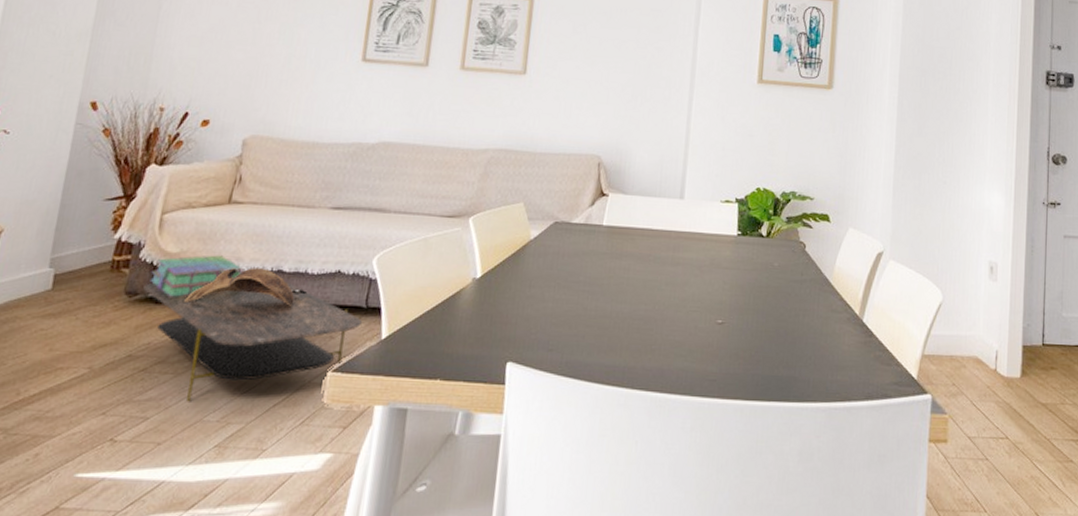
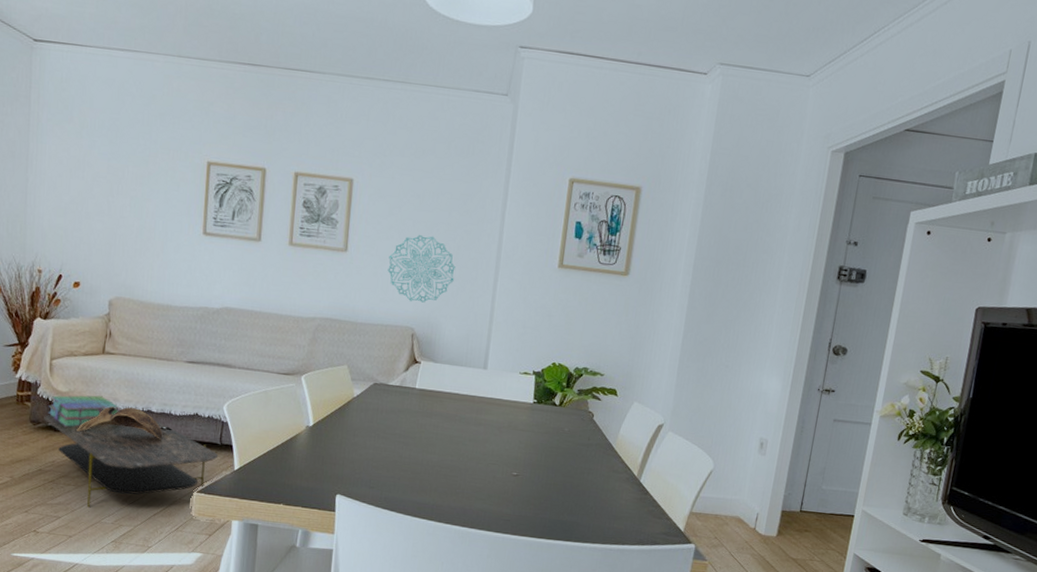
wall decoration: none [571,53,646,127] -> present [387,234,455,303]

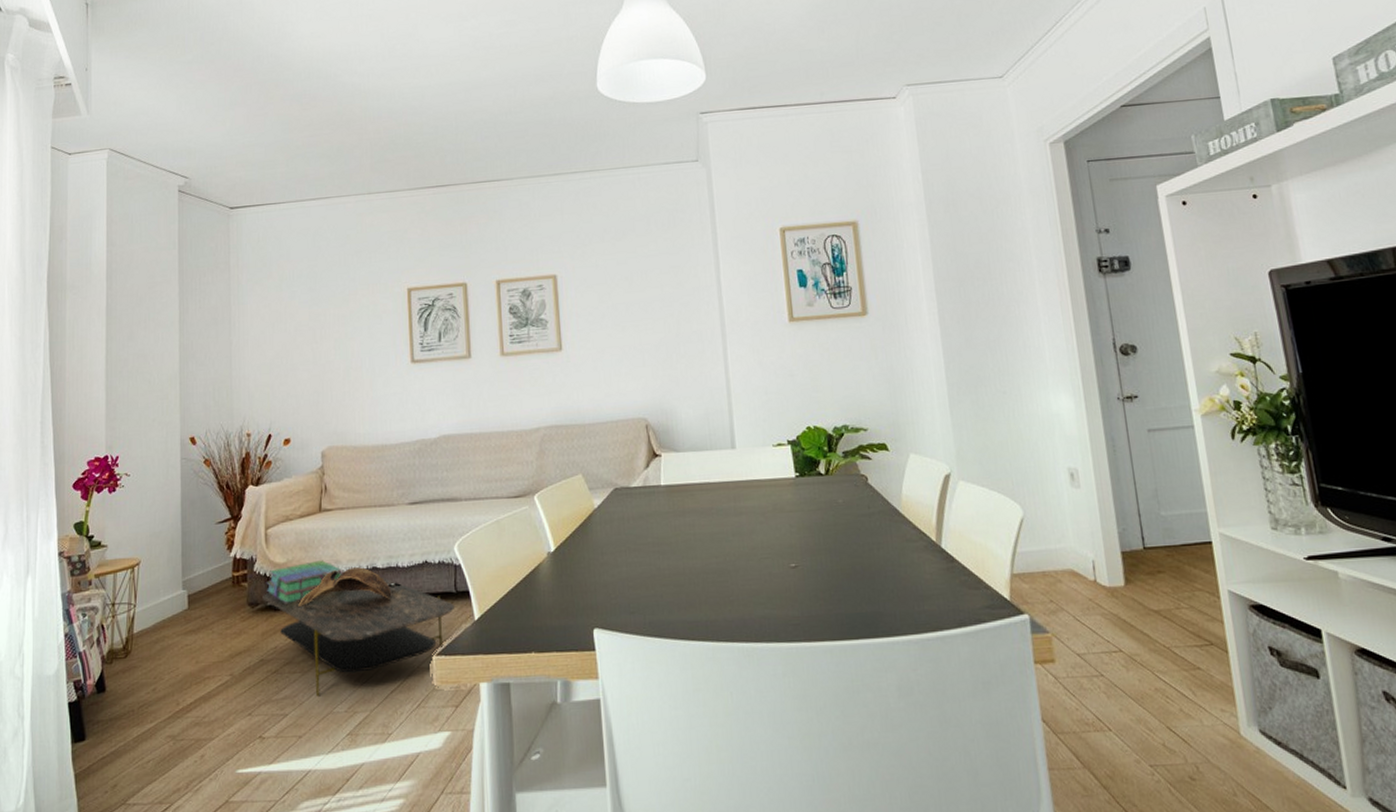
wall decoration: present [387,234,455,303] -> none [607,316,680,390]

